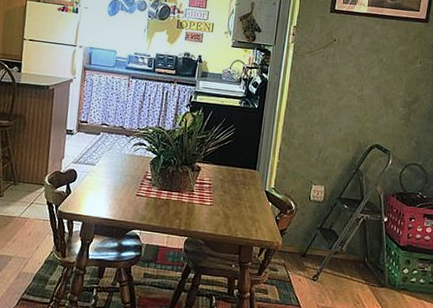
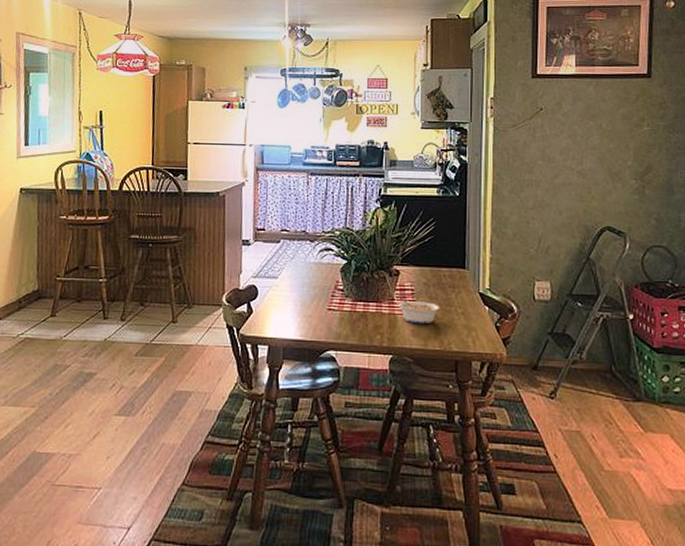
legume: none [196,189,232,214] -> present [398,297,440,325]

